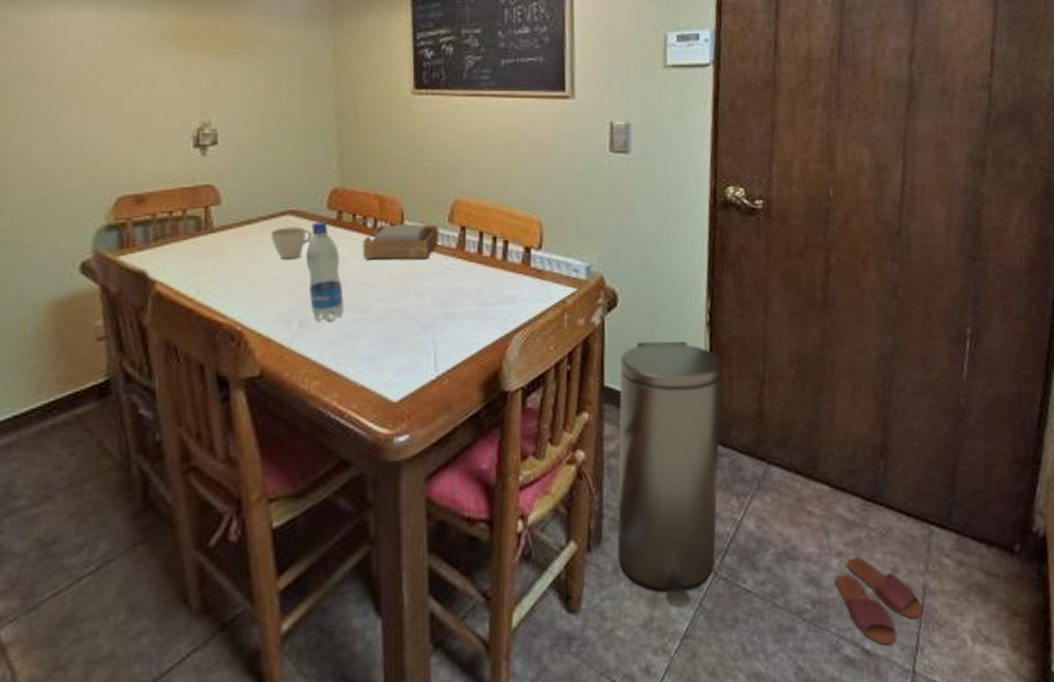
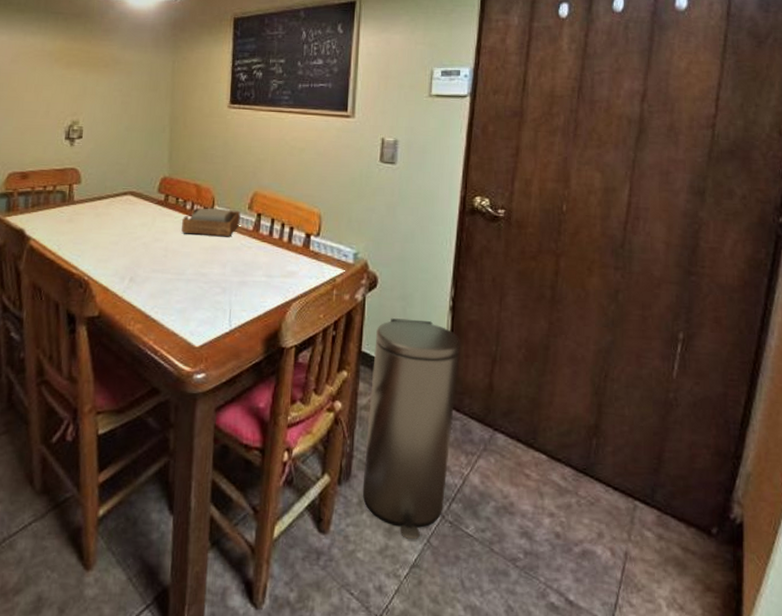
cup: present [271,227,313,260] -> none [115,204,146,229]
bottle: present [305,222,344,322] -> none [138,202,165,280]
slippers: present [835,557,923,645] -> none [546,519,623,599]

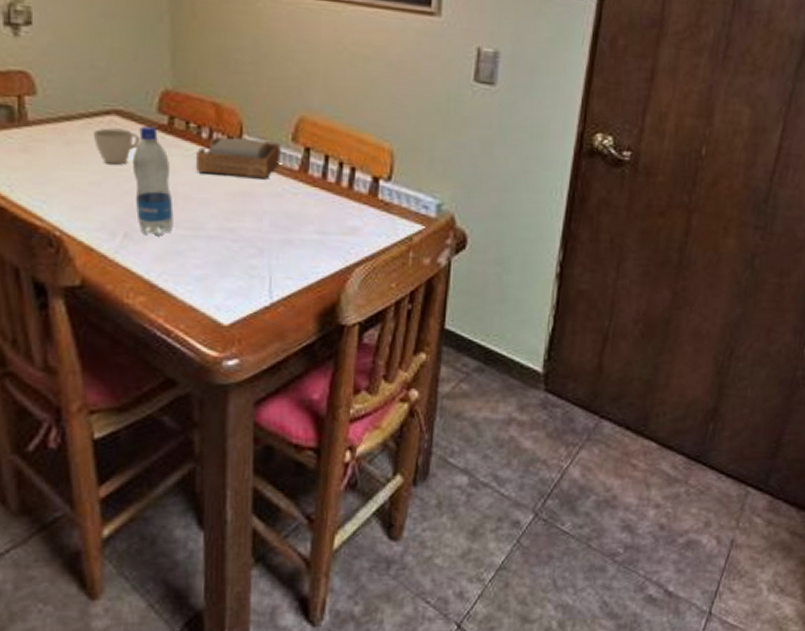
cup: none [115,204,146,229] -> present [94,128,141,165]
bottle: none [138,202,165,280] -> present [132,125,174,236]
pedal bin: present [362,318,461,539] -> none [442,288,568,540]

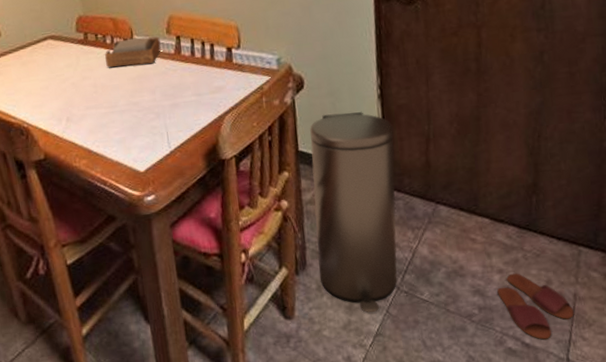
cup: present [94,128,141,165] -> none [39,47,69,73]
bottle: present [132,125,174,236] -> none [64,42,98,117]
pedal bin: none [442,288,568,540] -> present [310,112,397,313]
slippers: none [649,510,727,589] -> present [497,273,574,340]

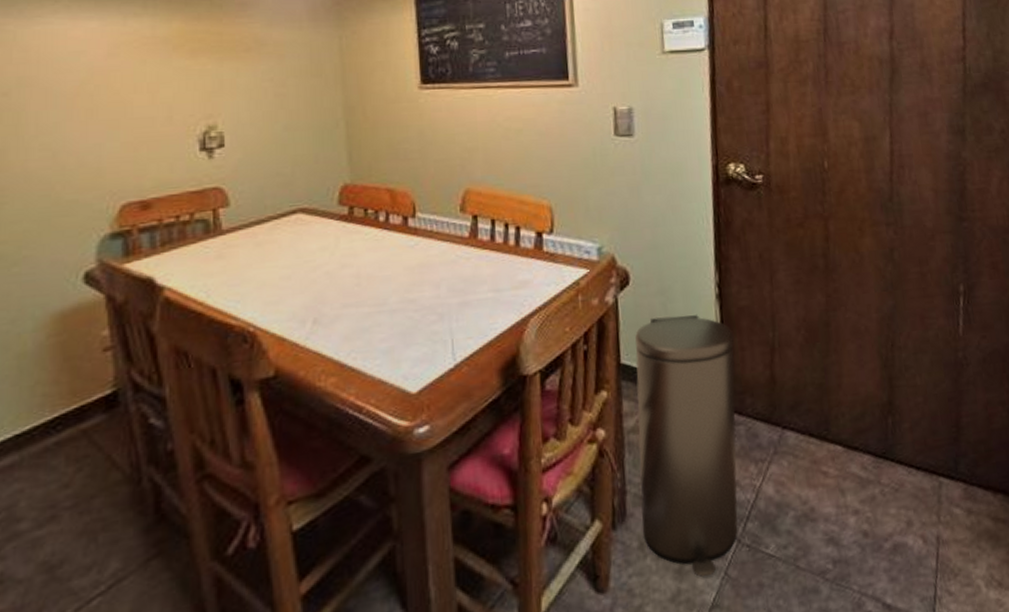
napkin holder: present [105,36,161,68] -> none [376,215,452,253]
slippers: present [497,273,574,340] -> none [853,513,938,598]

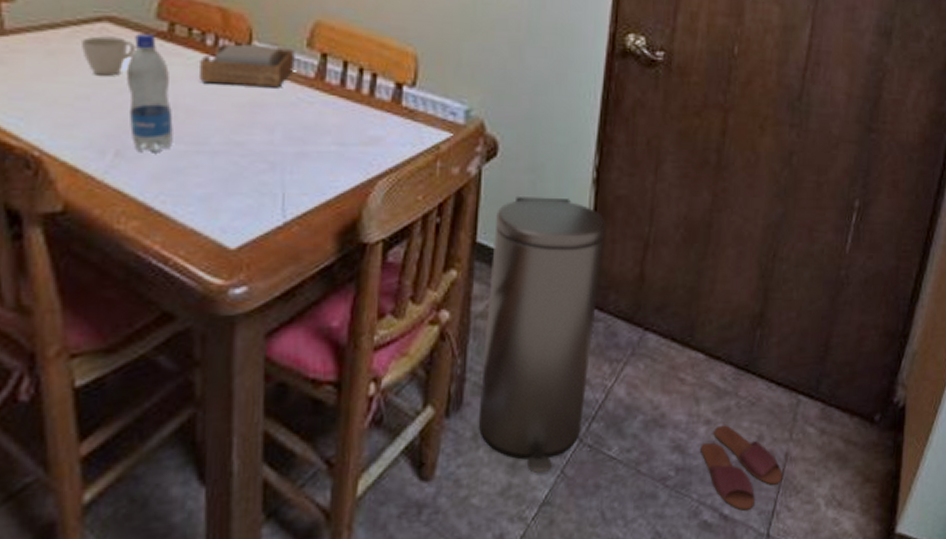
cup: none [282,224,325,258] -> present [82,36,137,76]
bottle: none [317,218,359,318] -> present [126,33,173,153]
napkin holder: none [376,215,452,253] -> present [200,43,295,88]
slippers: none [853,513,938,598] -> present [701,425,783,510]

